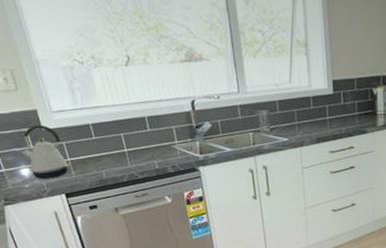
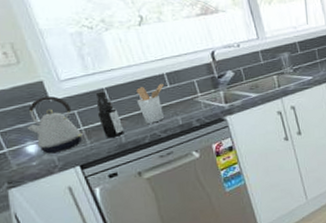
spray bottle: none [82,127,105,173] -> present [95,91,124,139]
utensil holder: none [119,127,144,164] -> present [136,84,164,124]

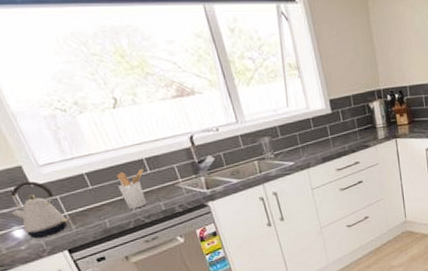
spray bottle: present [95,91,124,139] -> none [76,176,108,224]

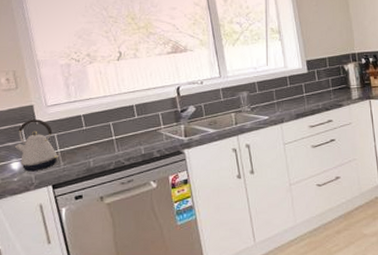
utensil holder: present [116,169,146,209] -> none [108,115,132,151]

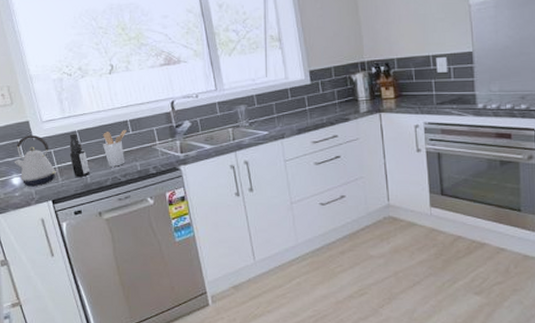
spray bottle: none [72,118,93,162] -> present [69,133,90,178]
utensil holder: none [108,115,132,151] -> present [103,130,127,167]

